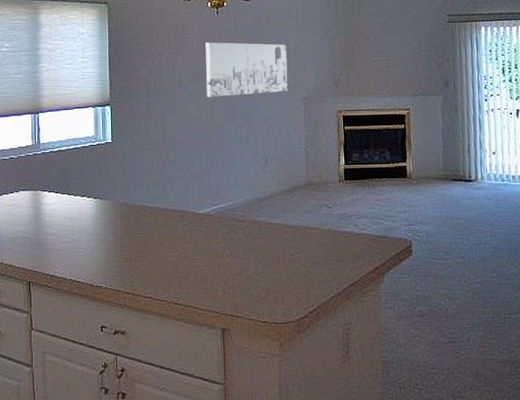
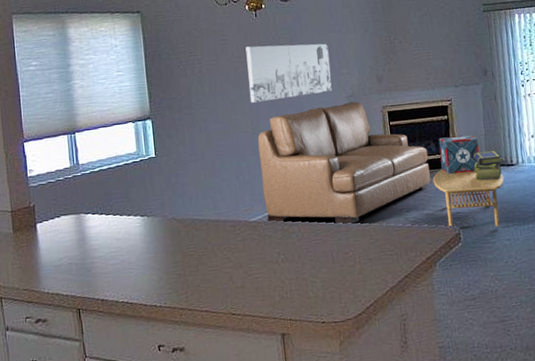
sofa: none [211,103,383,226] -> present [257,101,431,225]
coffee table: none [385,178,462,244] -> present [432,169,505,229]
decorative box: none [393,146,436,185] -> present [438,135,479,174]
stack of books: none [429,165,460,195] -> present [473,151,503,182]

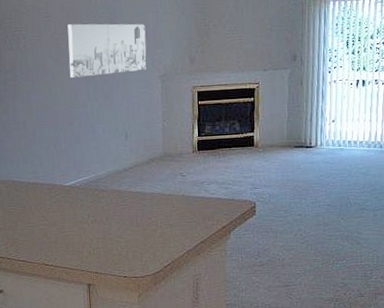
sofa: present [257,101,431,225] -> none [75,80,232,193]
coffee table: present [432,169,505,229] -> none [234,147,302,203]
decorative box: present [438,135,479,174] -> none [243,117,281,153]
stack of books: present [473,151,503,182] -> none [274,133,302,161]

